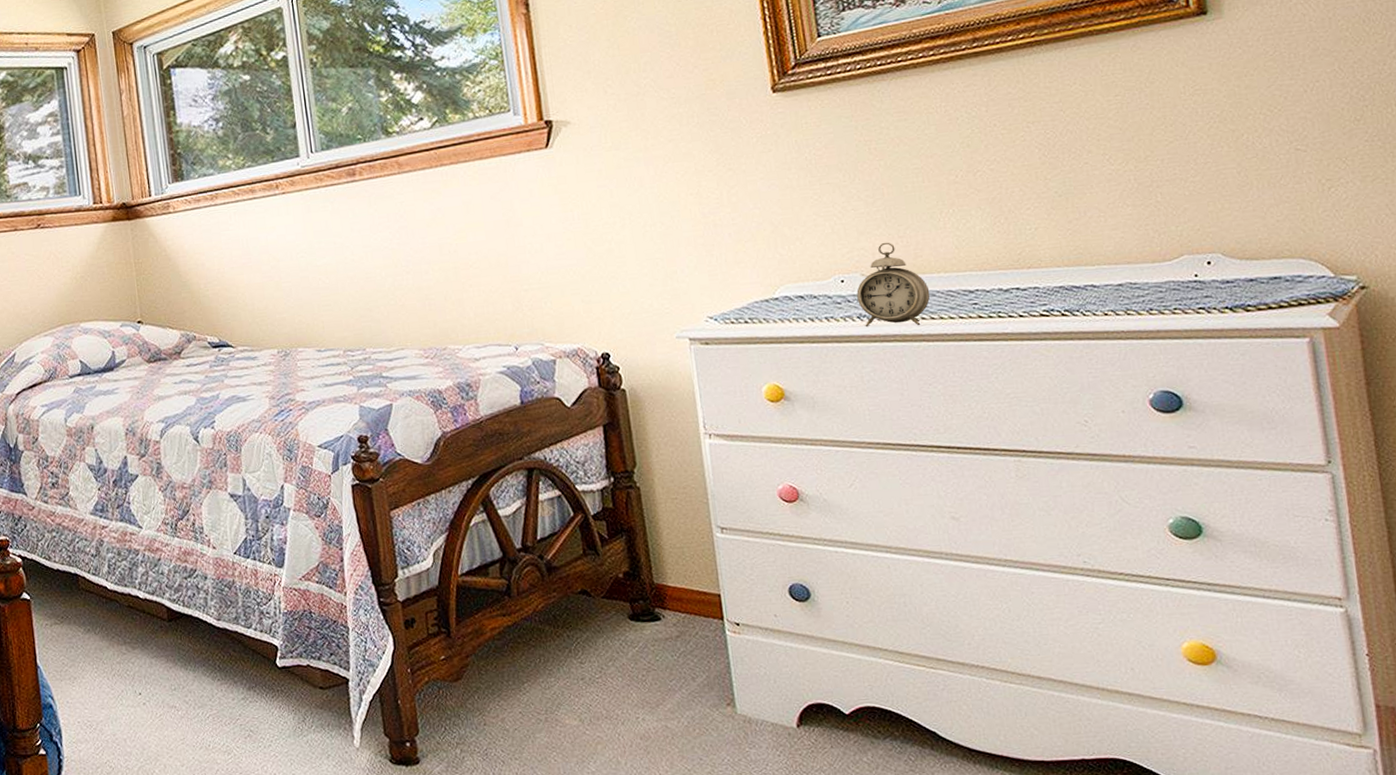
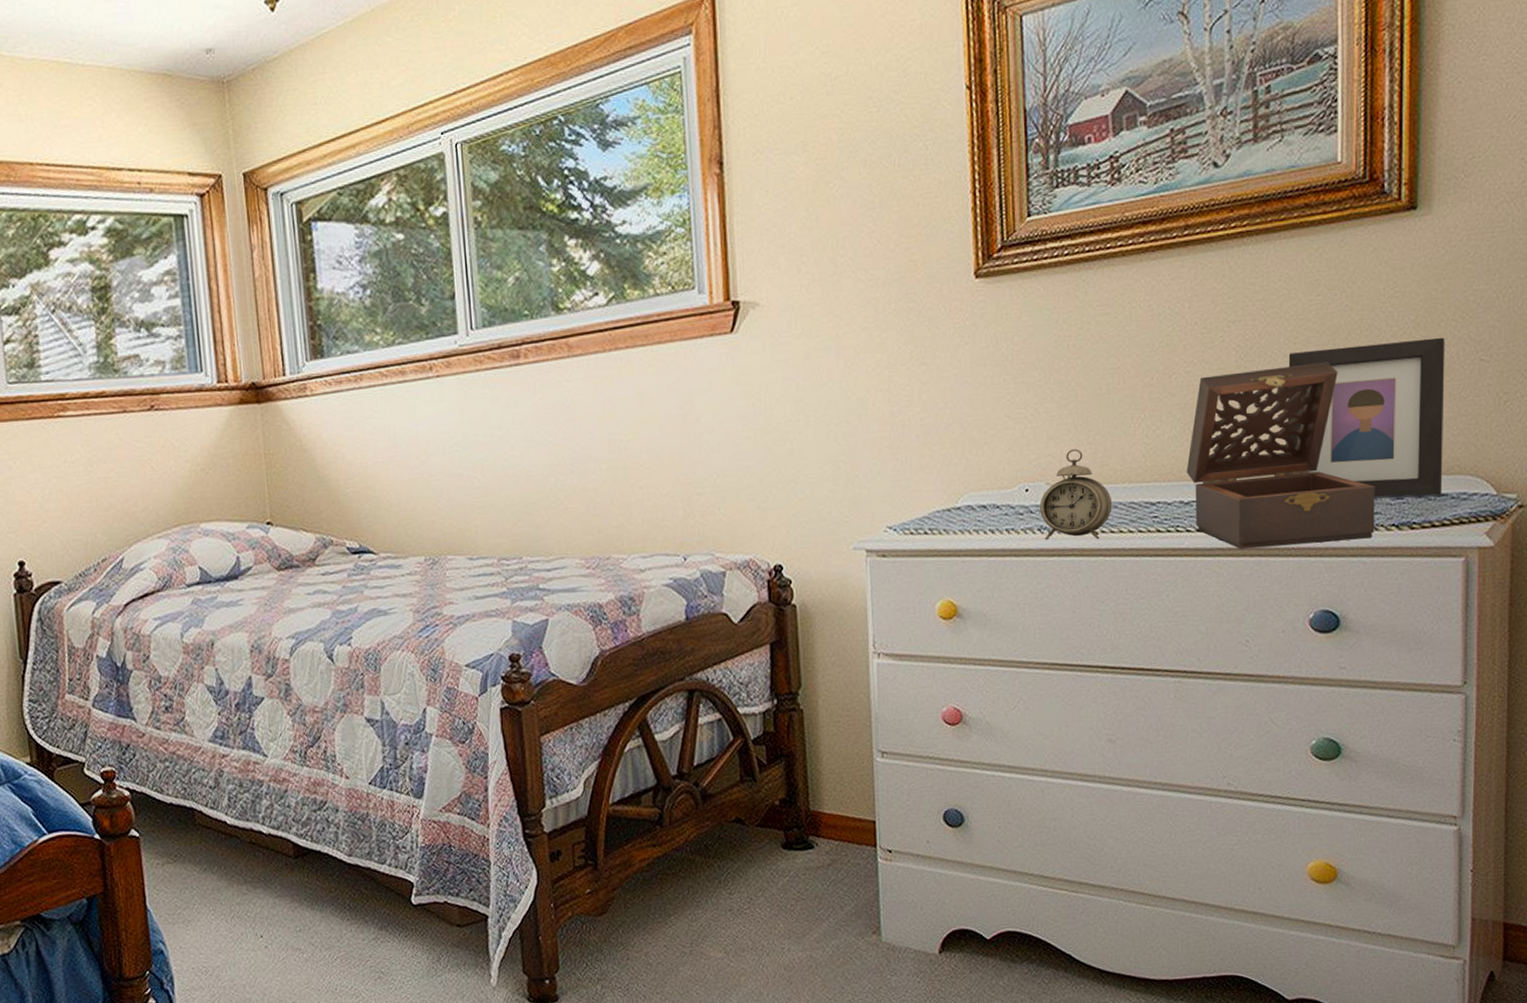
jewelry box: none [1001,156,1208,333] -> present [1186,362,1375,550]
picture frame: none [1093,129,1275,283] -> present [1287,337,1445,499]

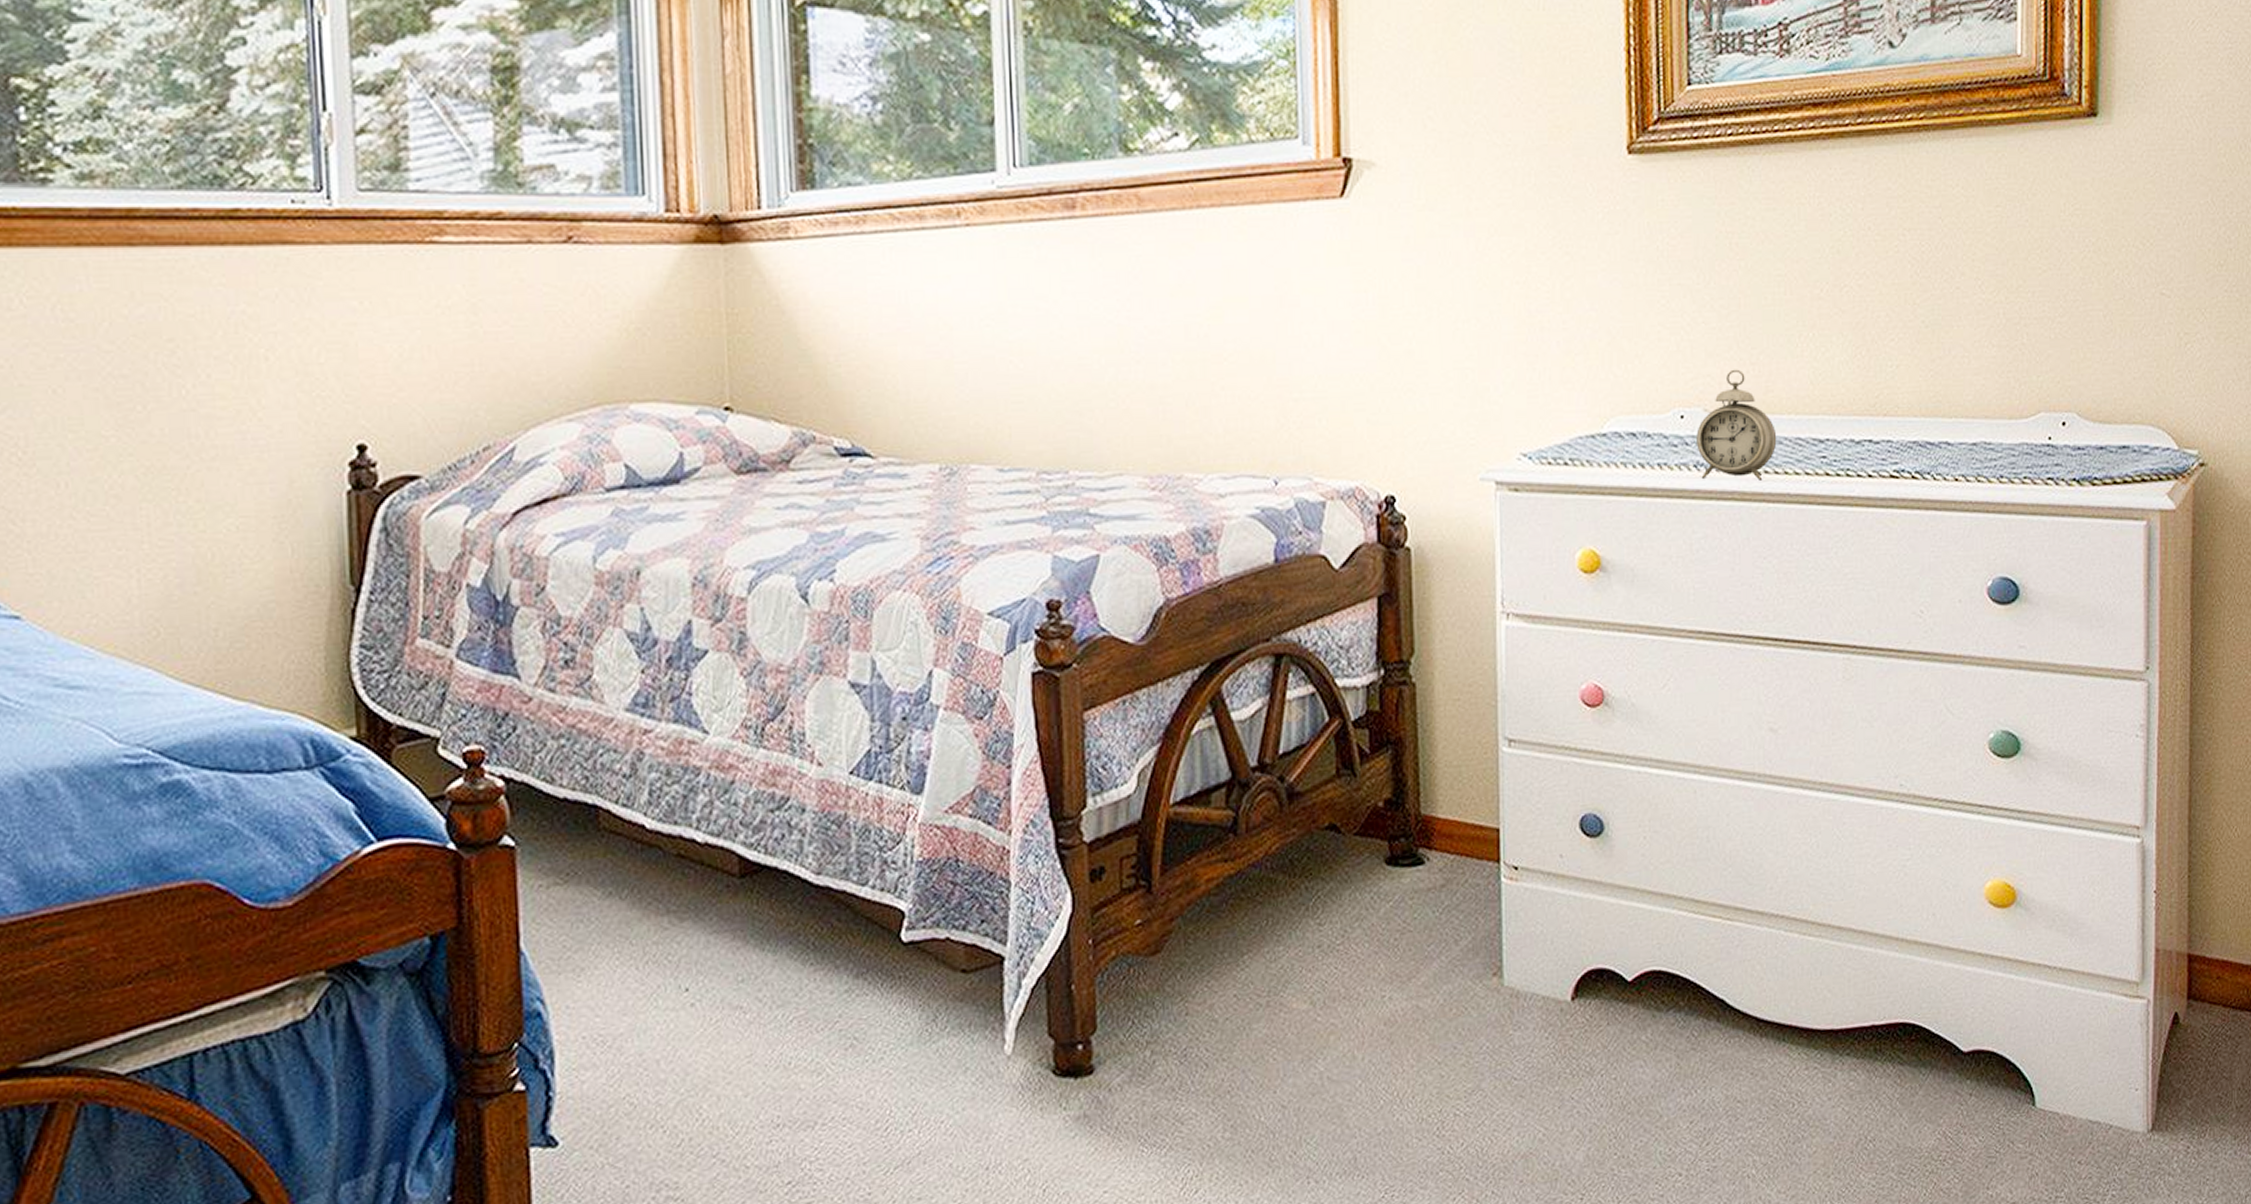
jewelry box: present [1186,362,1375,550] -> none [1857,284,2056,501]
picture frame: present [1287,337,1445,499] -> none [1965,265,2126,450]

